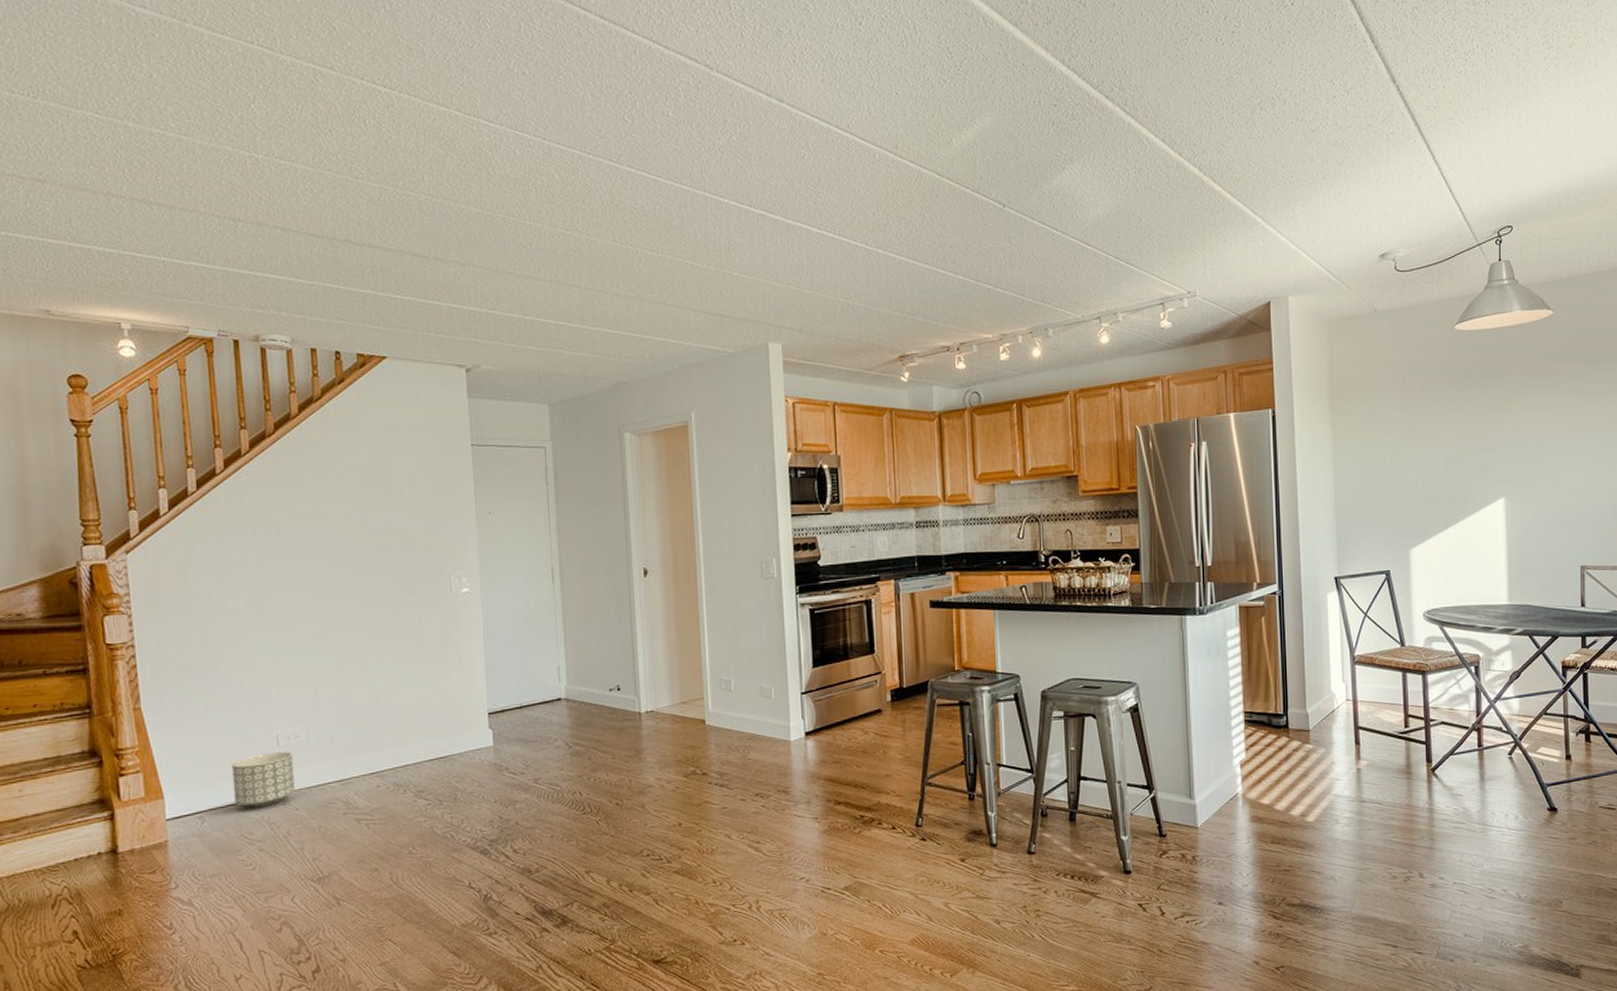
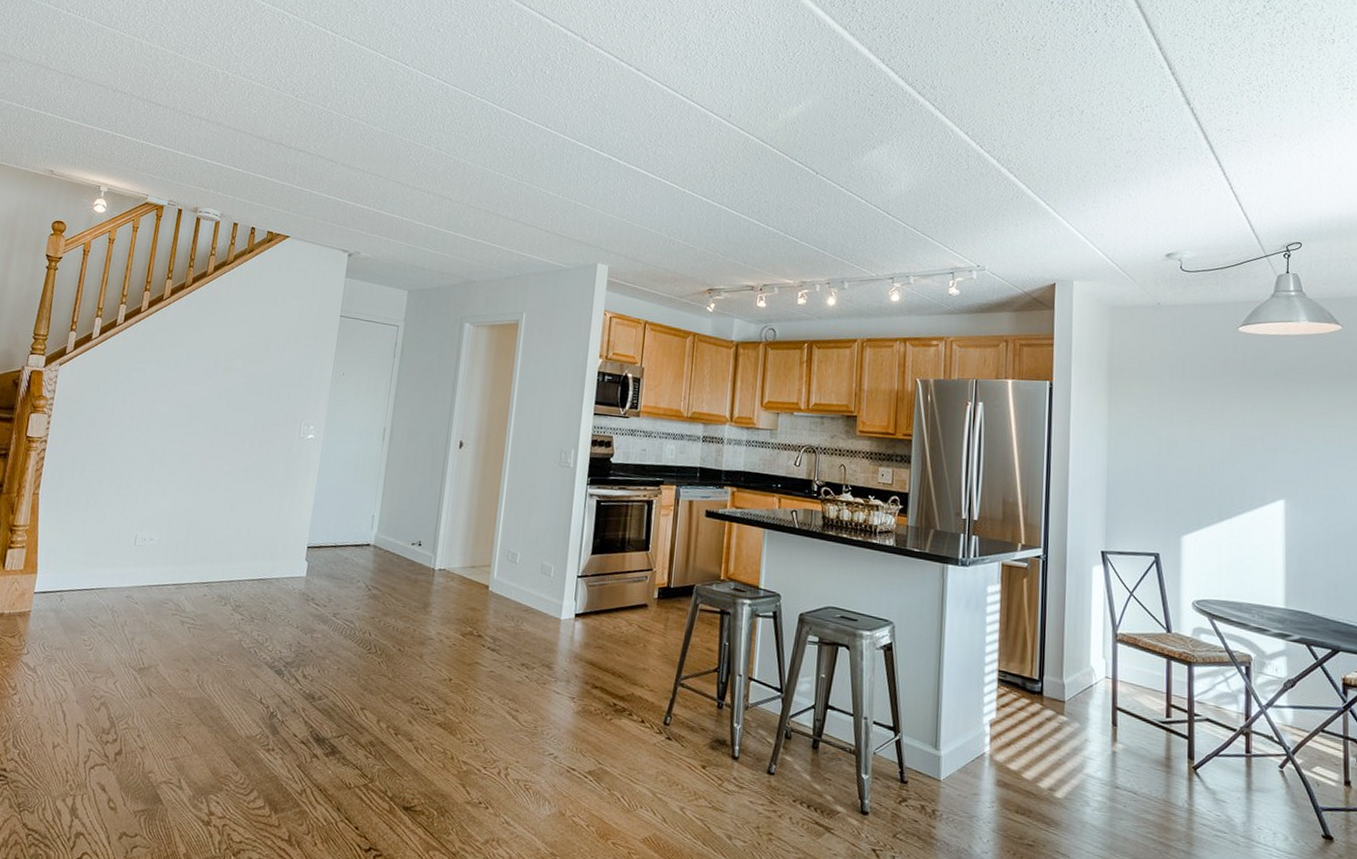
planter: present [231,752,295,808] -> none [89,549,144,596]

